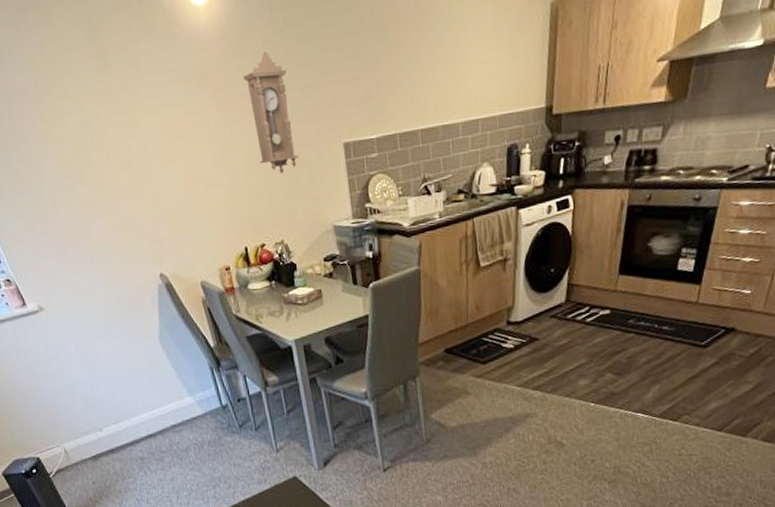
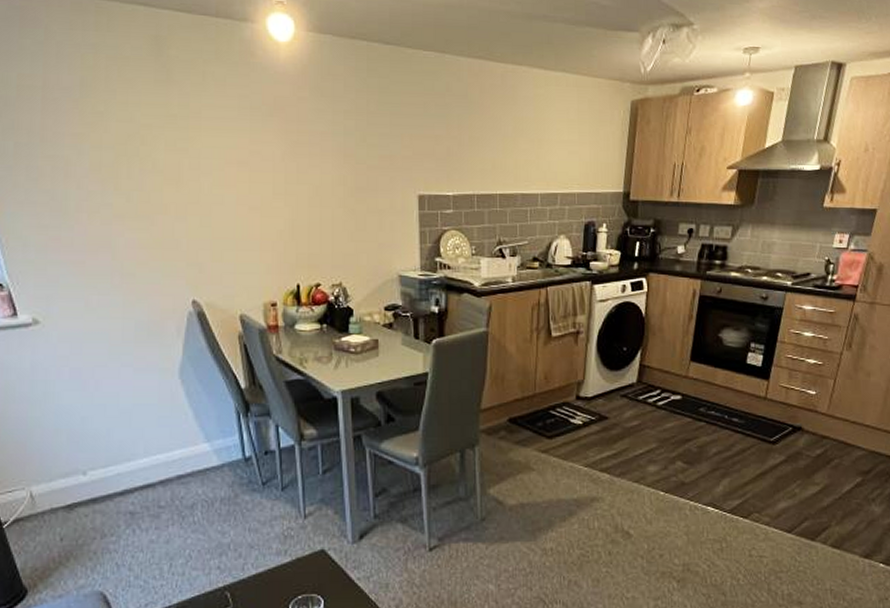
pendulum clock: present [243,51,299,174] -> none [319,96,369,216]

